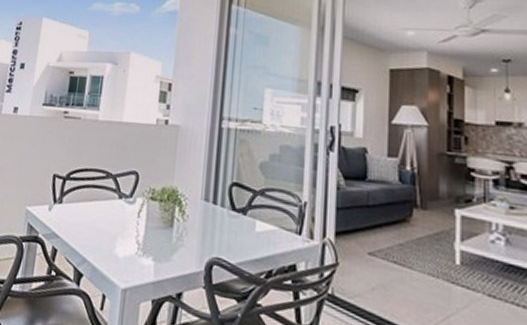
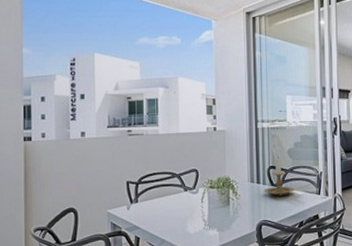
candle holder: none [221,170,264,228] -> present [264,157,294,196]

